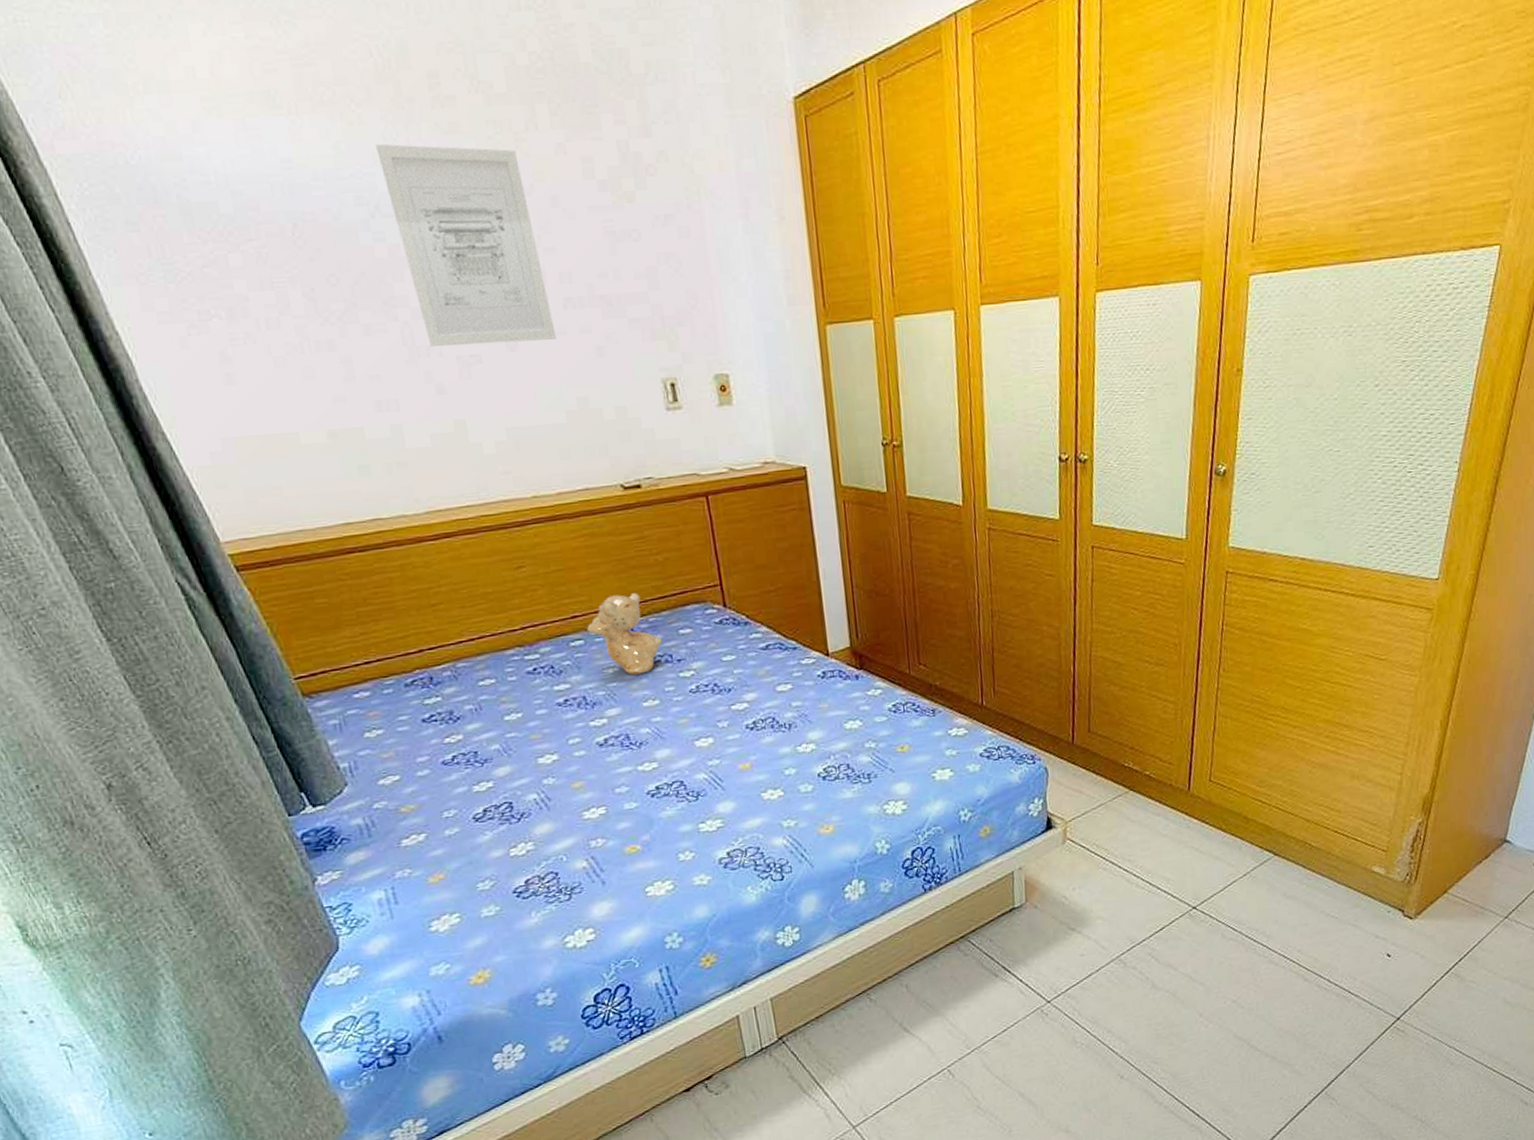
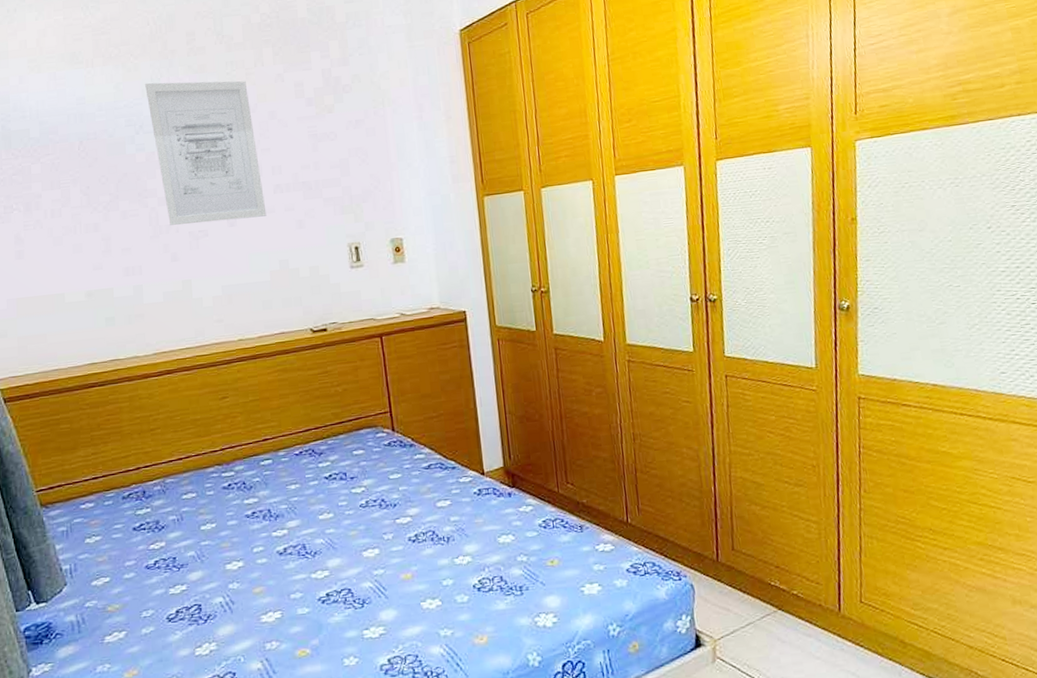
teddy bear: present [587,593,662,675] -> none [275,419,338,491]

